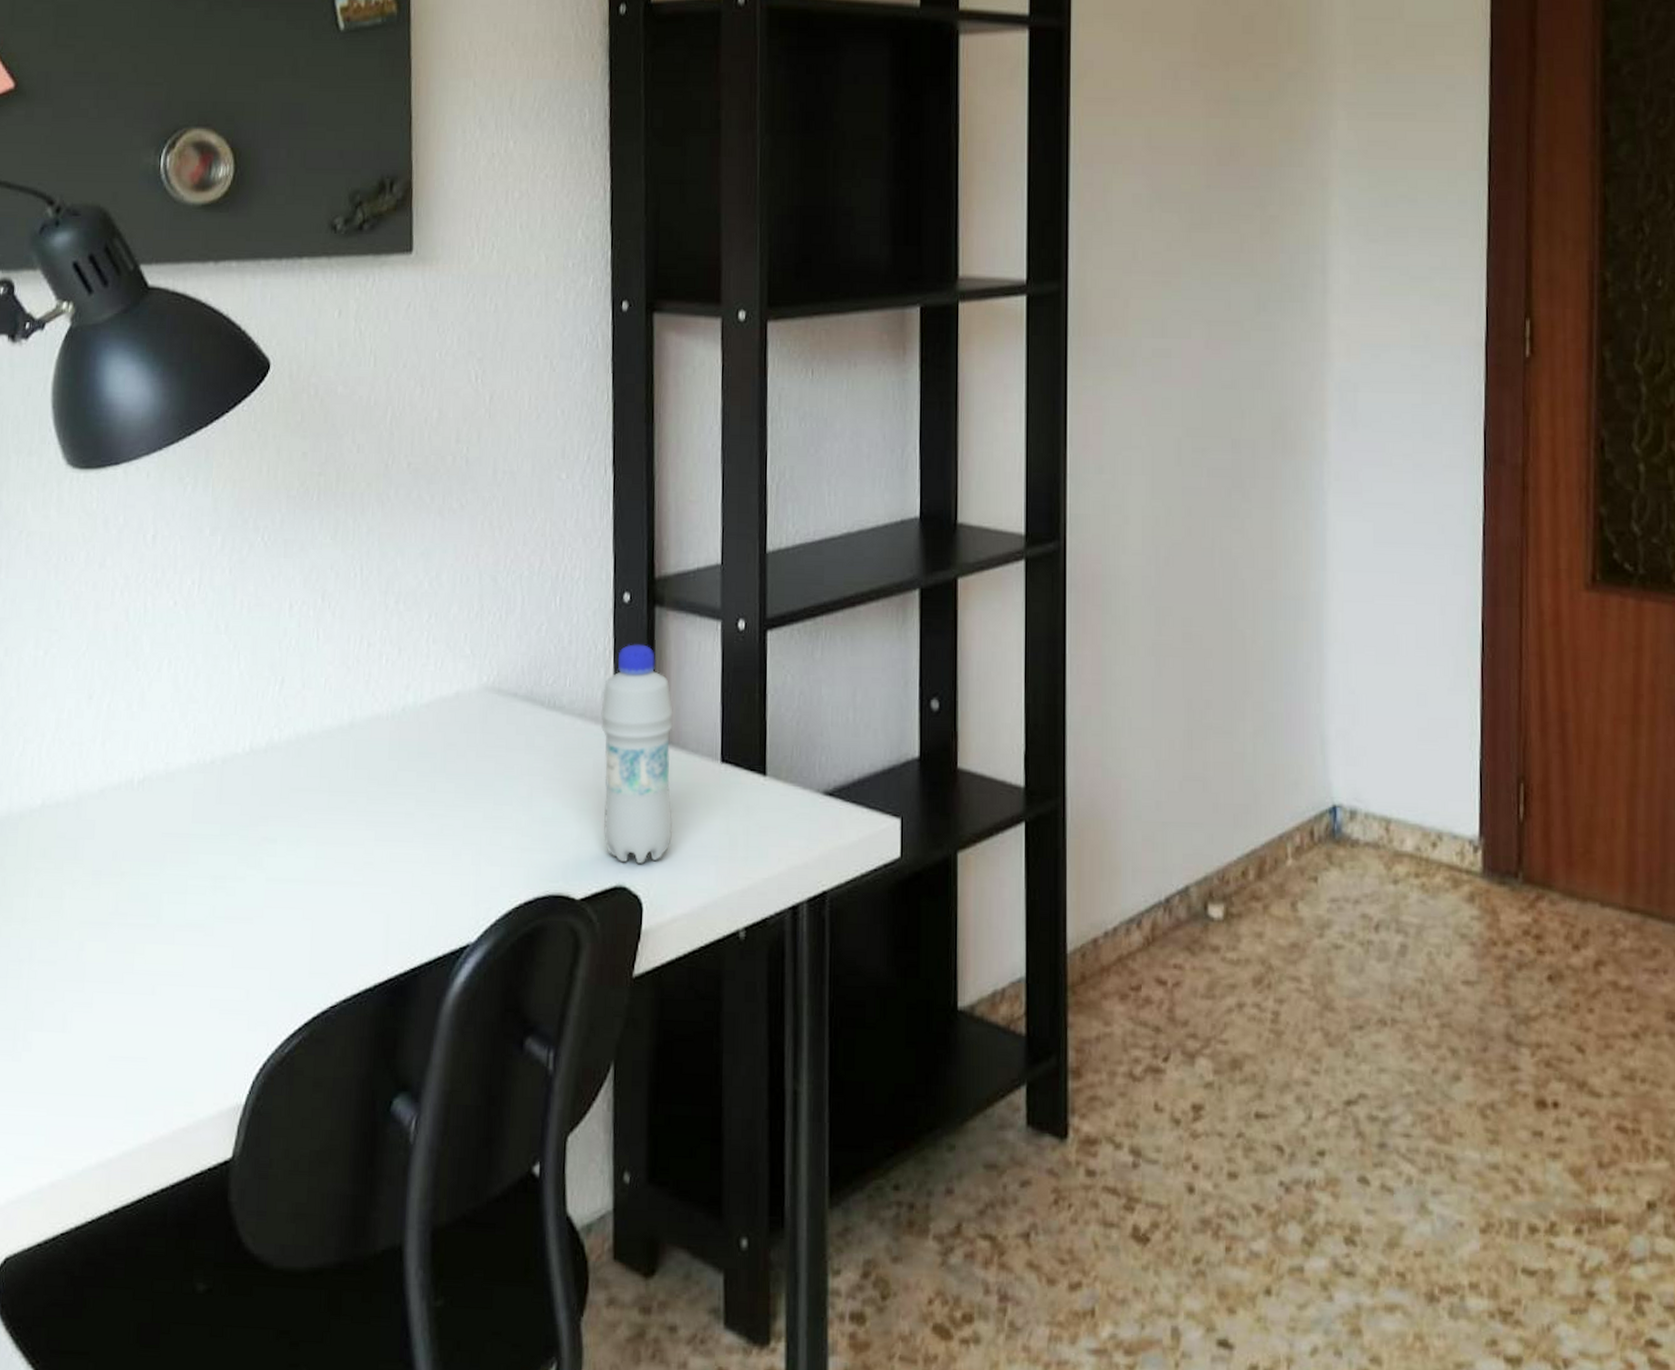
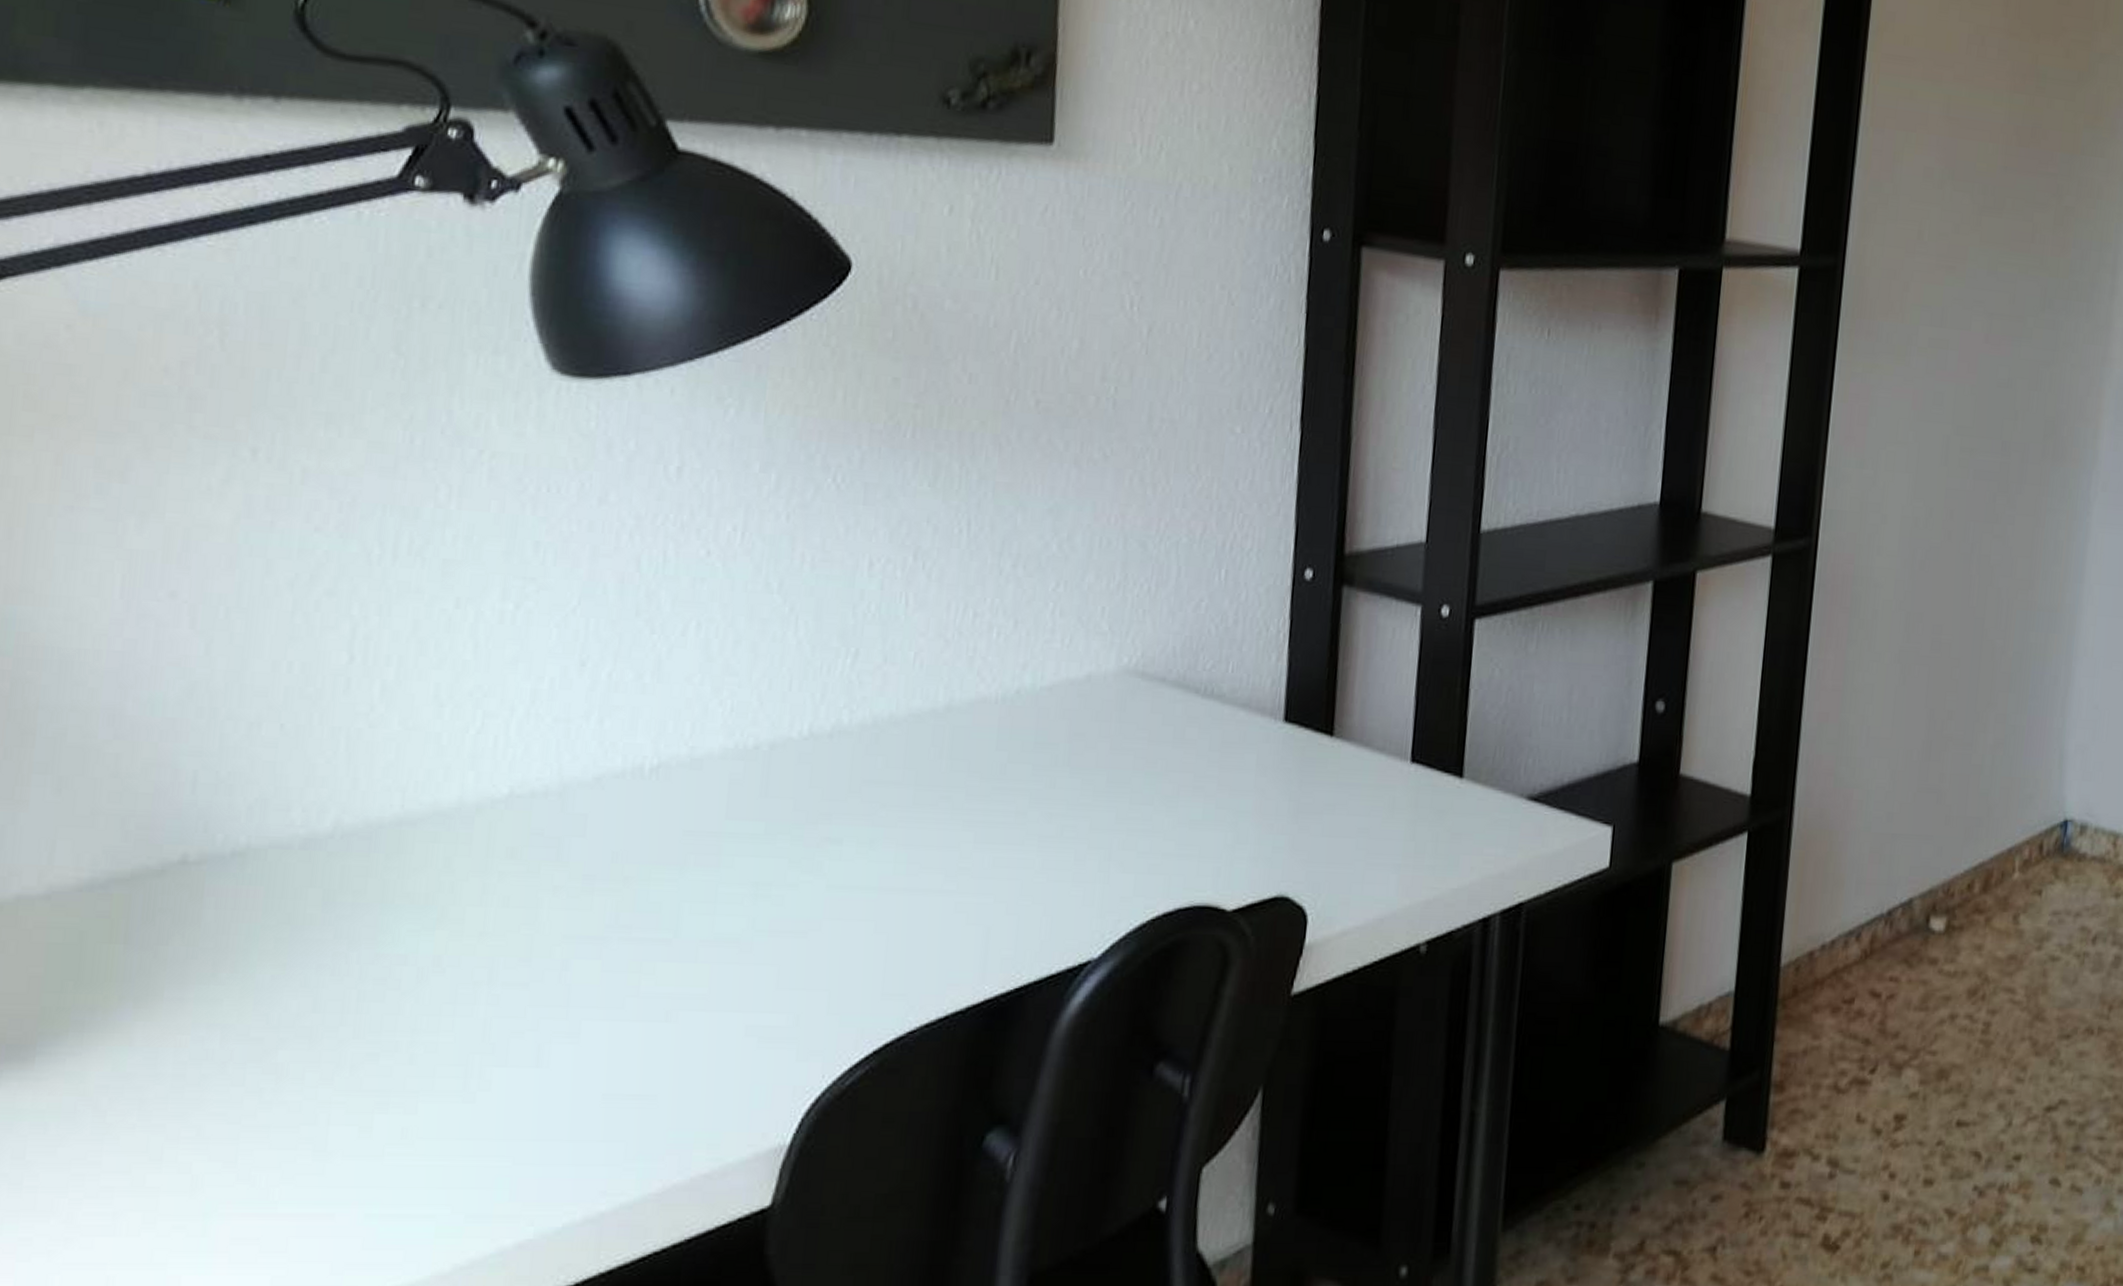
bottle: present [601,644,673,864] -> none [1265,627,1358,872]

